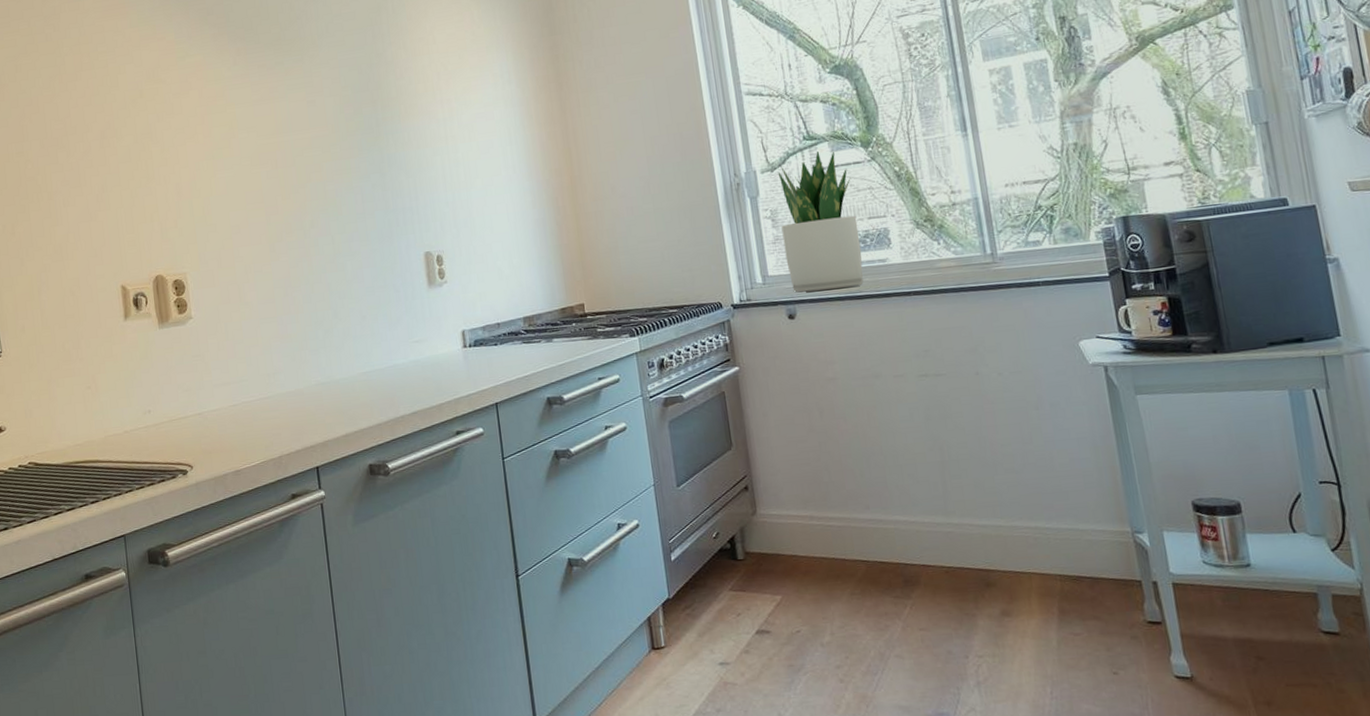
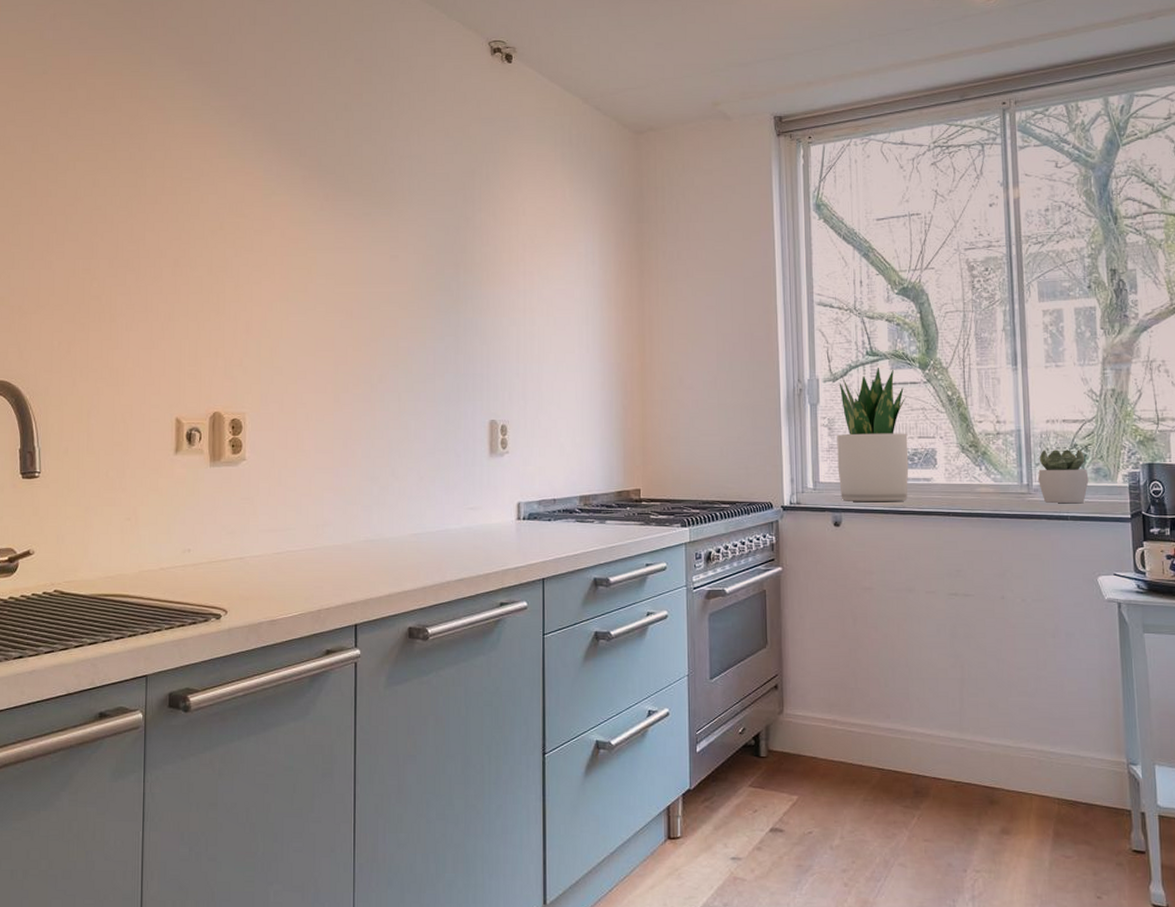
succulent plant: none [1001,211,1059,271] -> present [1037,449,1089,504]

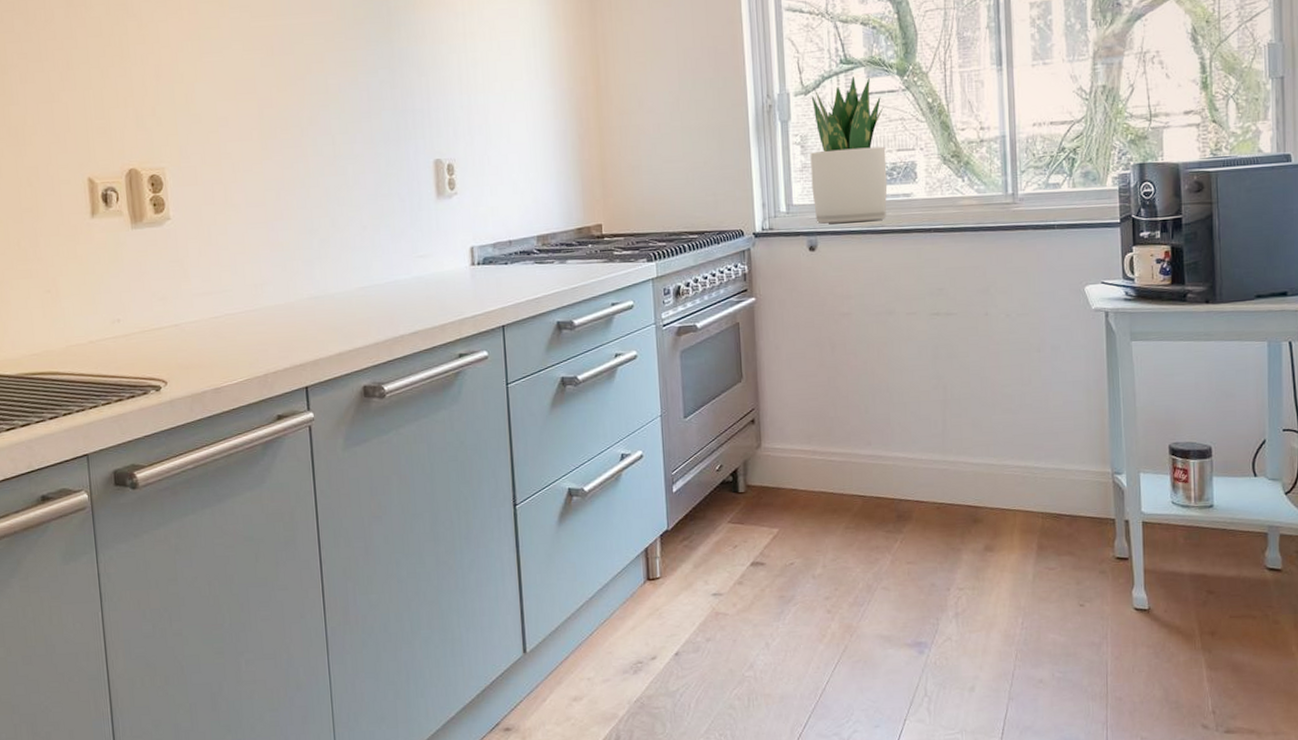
succulent plant: present [1037,449,1089,504] -> none [1023,153,1077,213]

